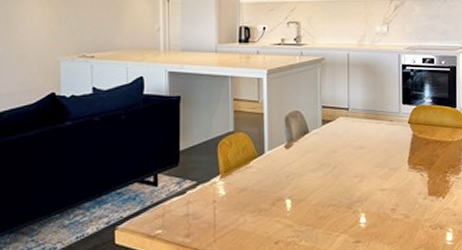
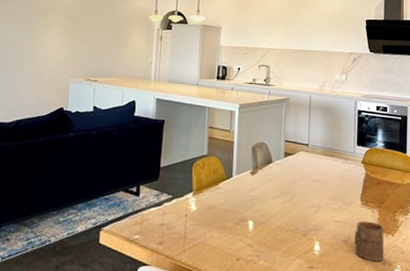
cup: none [403,185,435,228] -> present [355,221,385,262]

